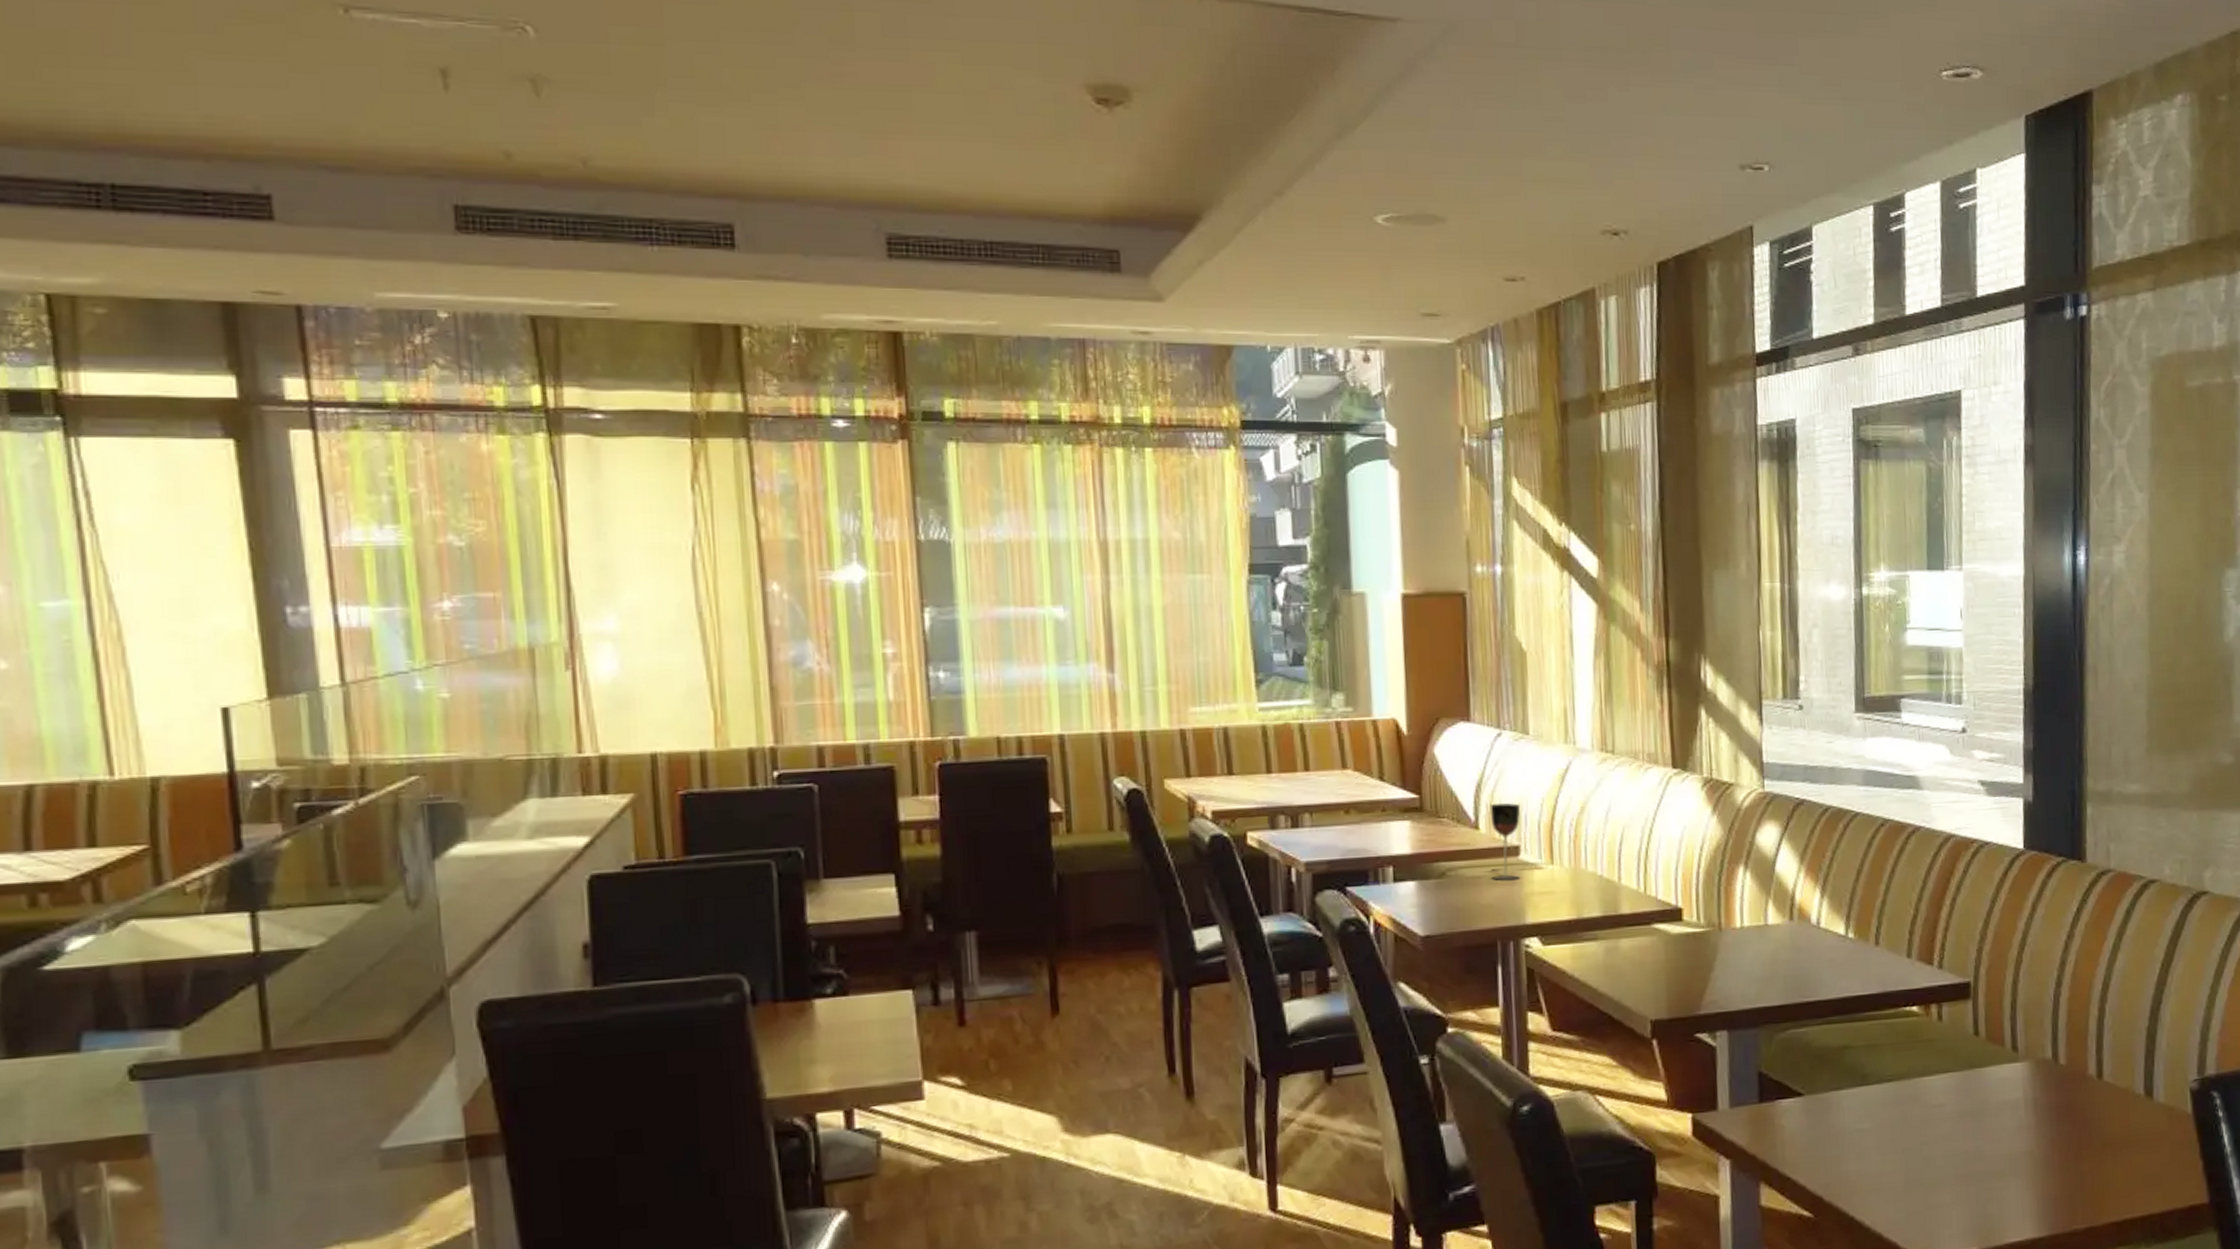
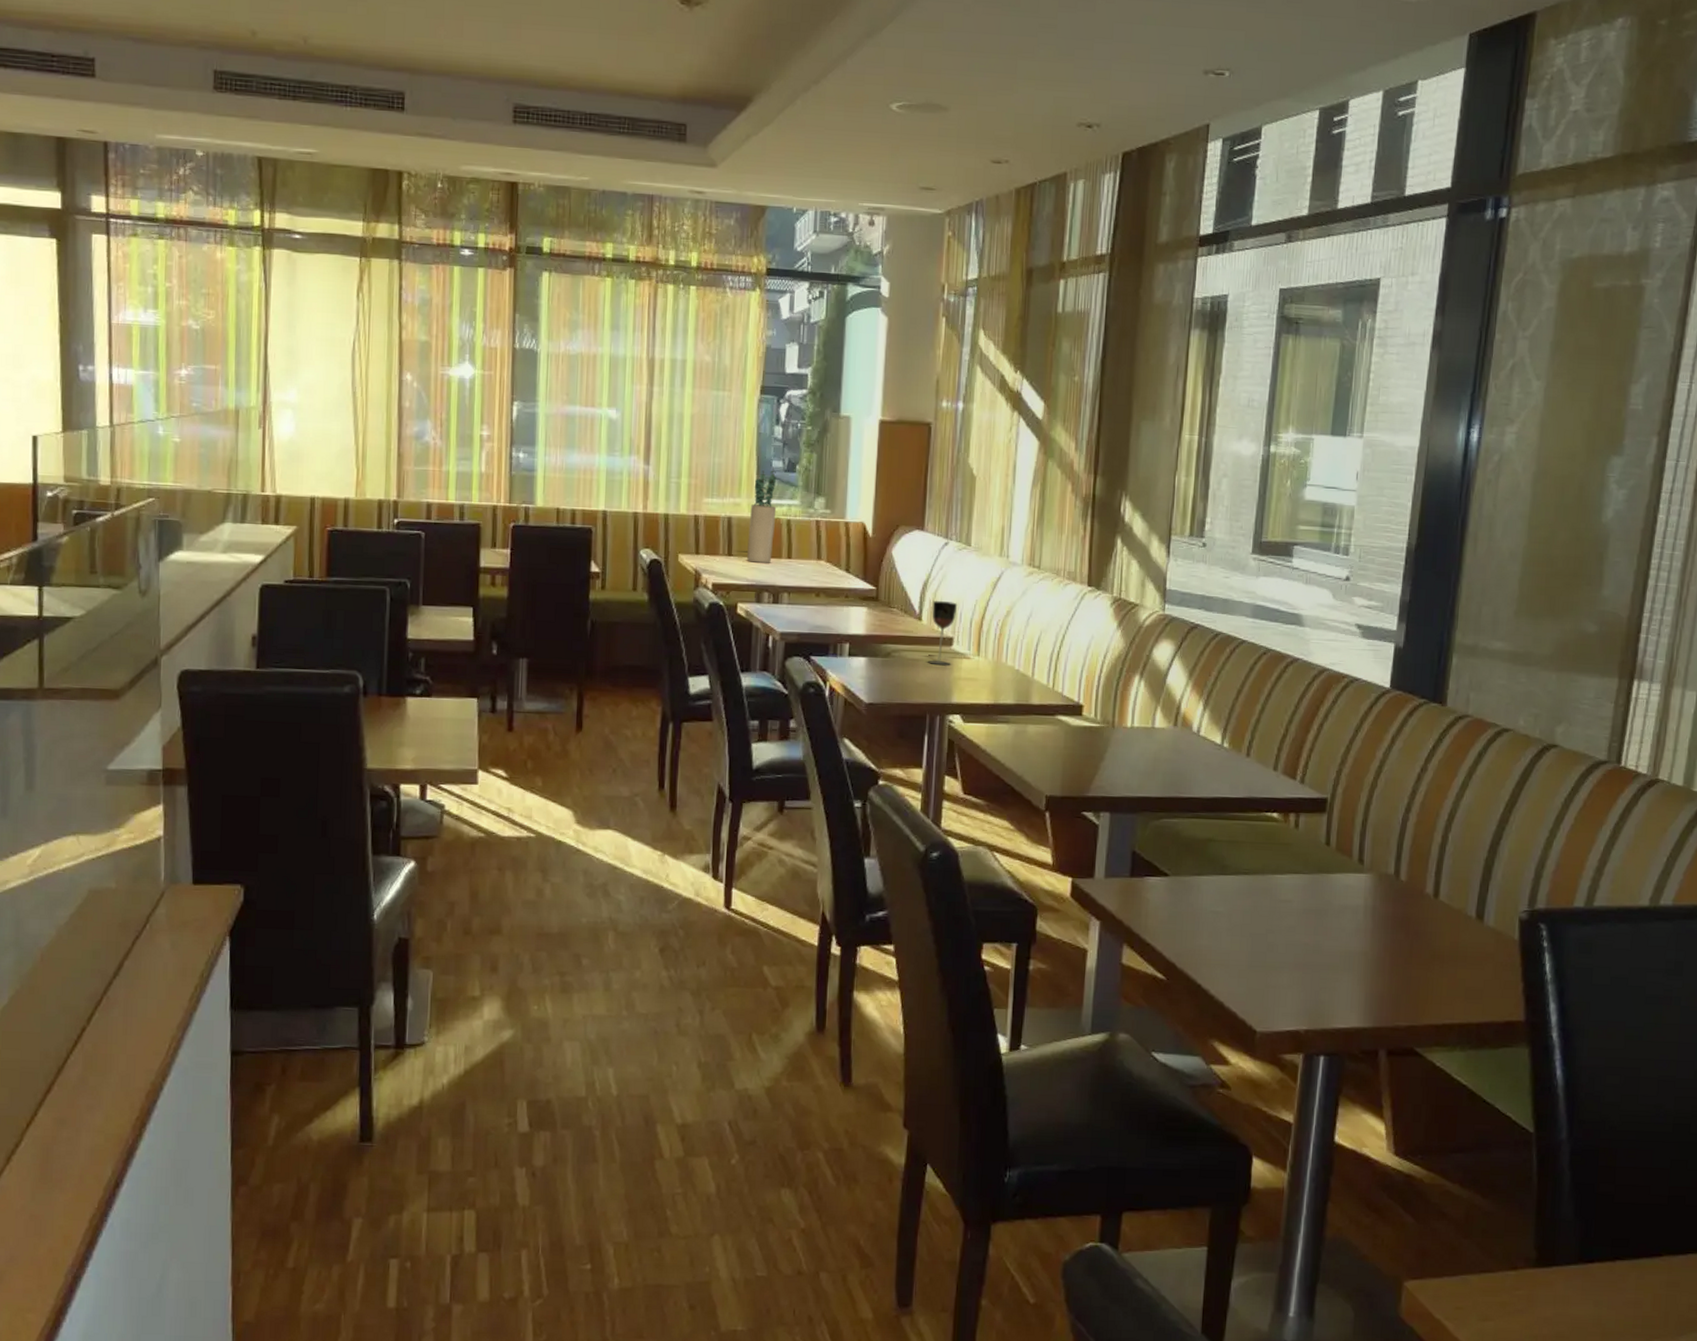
vase: none [1251,662,1285,781] -> present [747,468,777,563]

